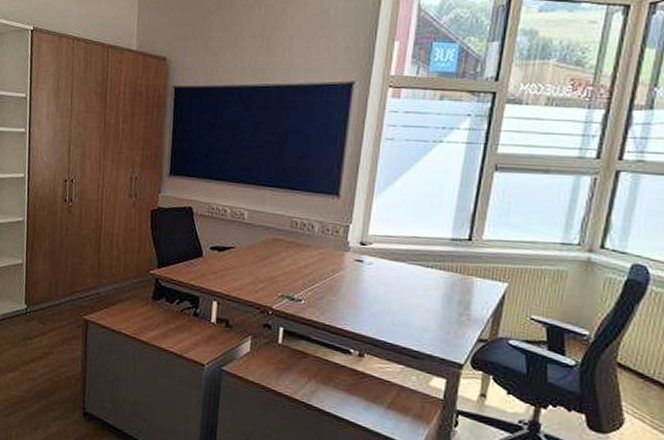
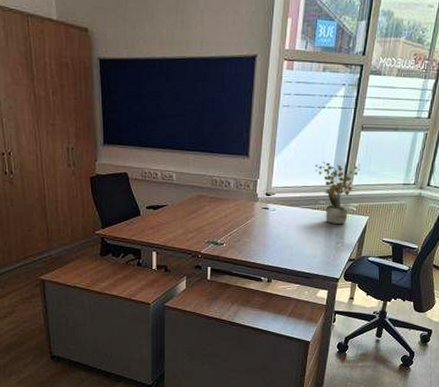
potted plant: none [426,207,495,290] -> present [314,161,361,224]

